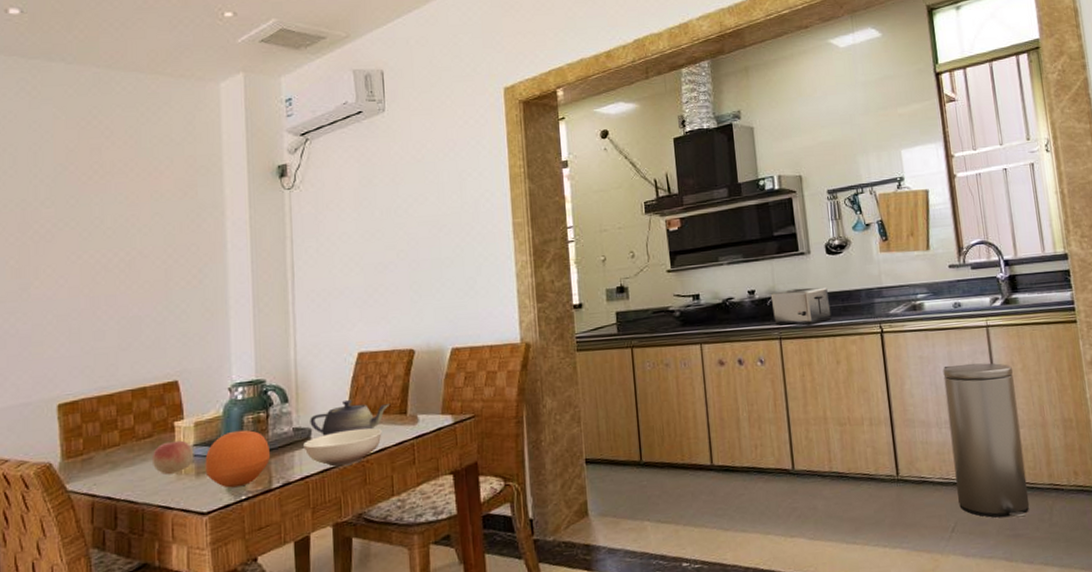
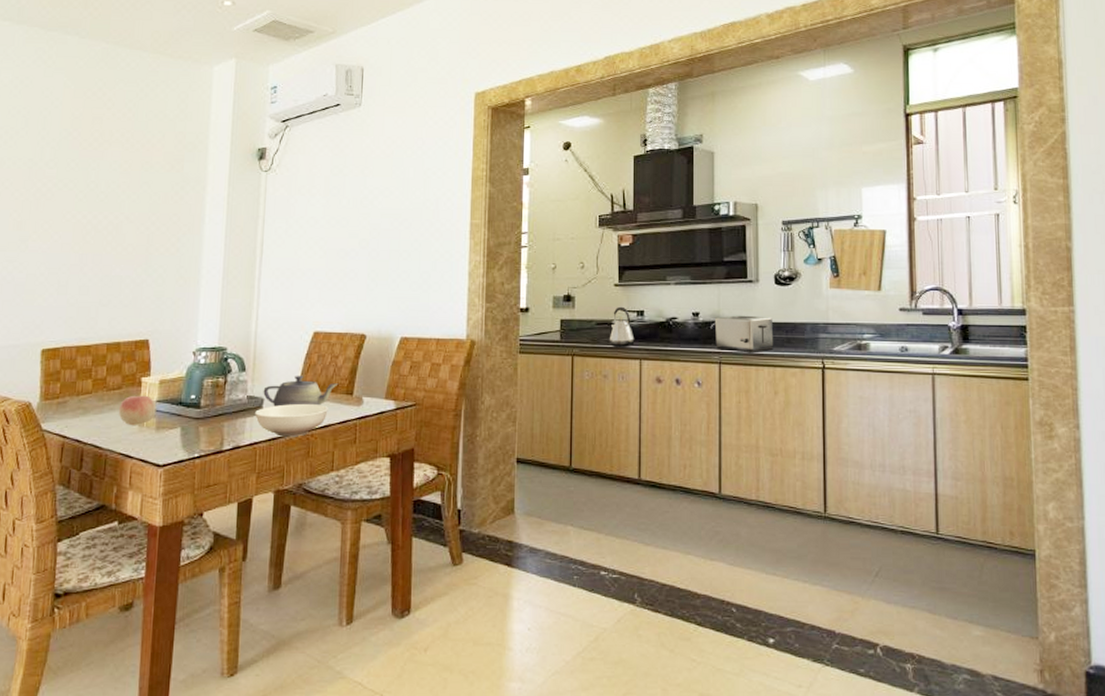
fruit: present [205,429,271,488] -> none [164,392,225,445]
kettle: none [667,292,694,335] -> present [609,306,635,348]
pedal bin: present [943,363,1030,518] -> none [882,409,960,571]

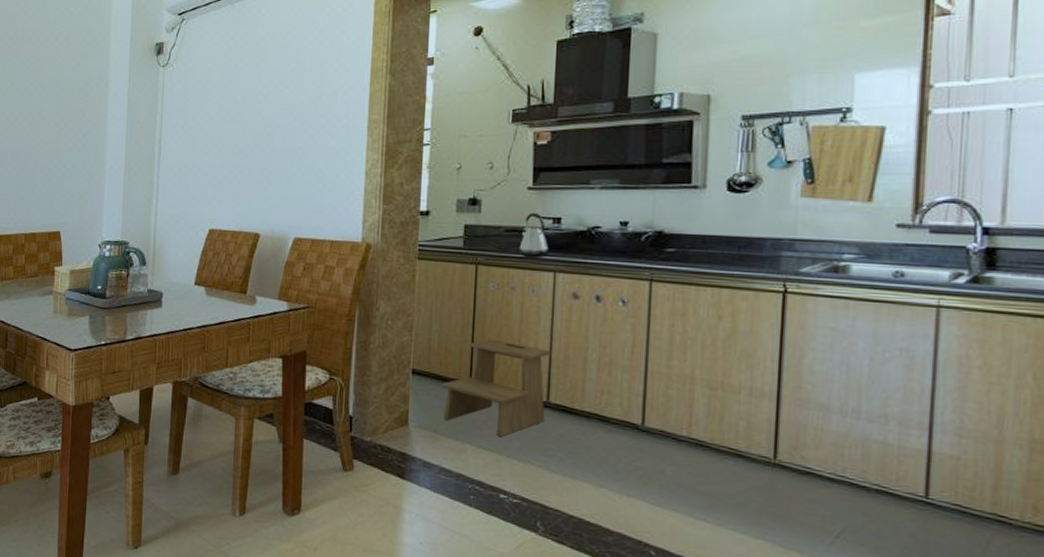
fruit: present [118,395,157,426] -> none [35,283,68,312]
bowl: present [255,403,330,437] -> none [155,299,224,332]
teapot: present [263,375,339,407] -> none [162,271,233,303]
step stool: none [545,425,641,517] -> present [442,339,552,438]
toaster: present [714,315,774,353] -> none [646,226,722,271]

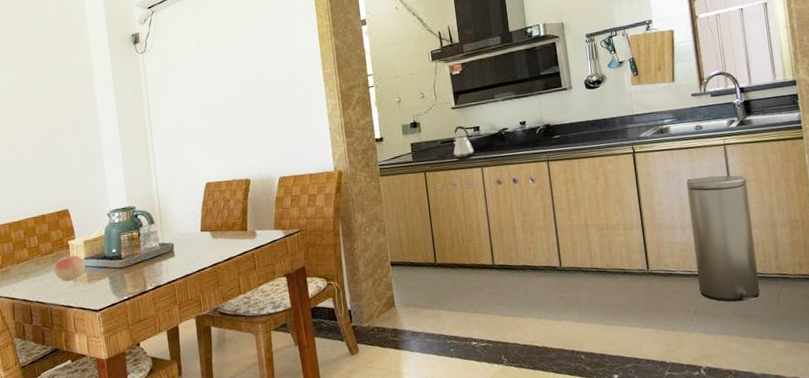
fruit: none [35,283,68,312] -> present [53,255,86,282]
step stool: present [442,339,552,438] -> none [415,226,494,300]
pedal bin: none [853,345,967,544] -> present [686,175,760,302]

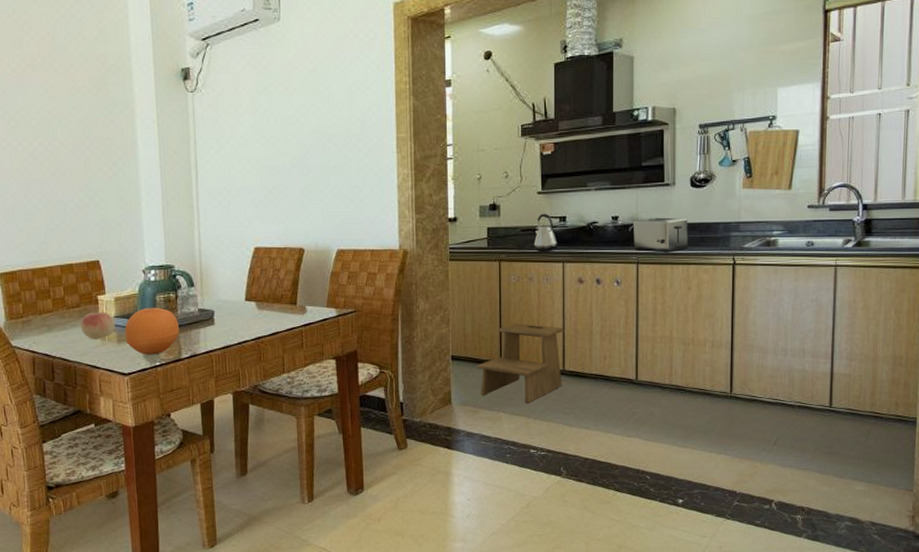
fruit: none [94,245,144,291] -> present [124,307,180,355]
step stool: none [415,226,494,300] -> present [477,324,564,404]
toaster: none [539,116,591,150] -> present [632,217,688,253]
pedal bin: present [686,175,760,302] -> none [784,299,854,438]

